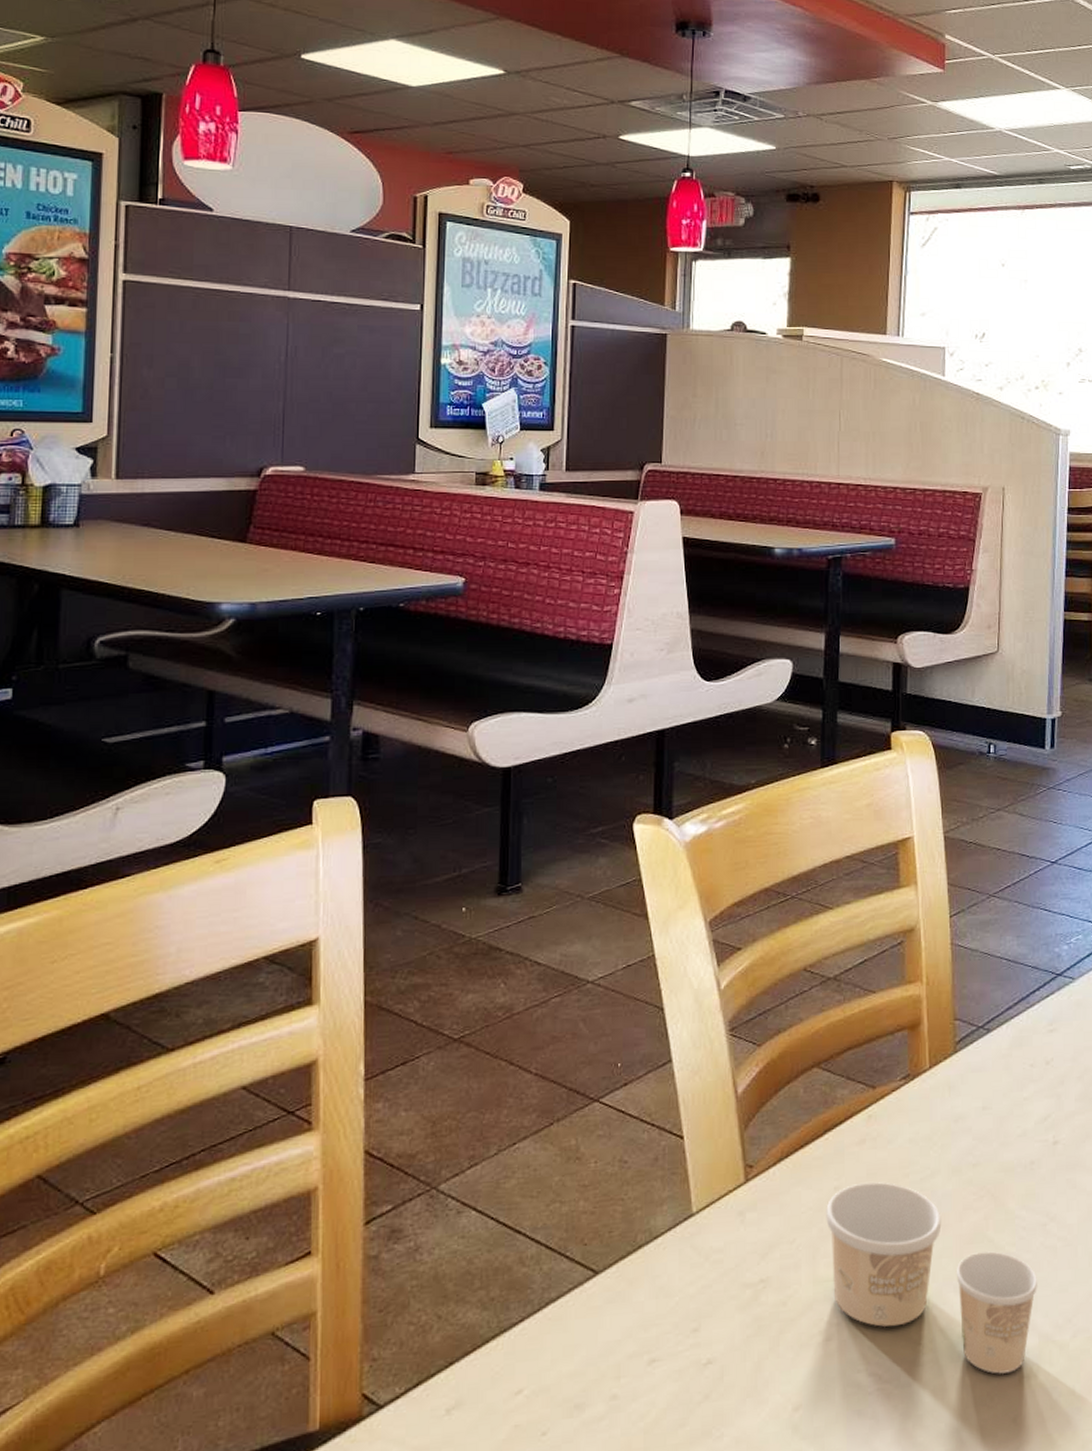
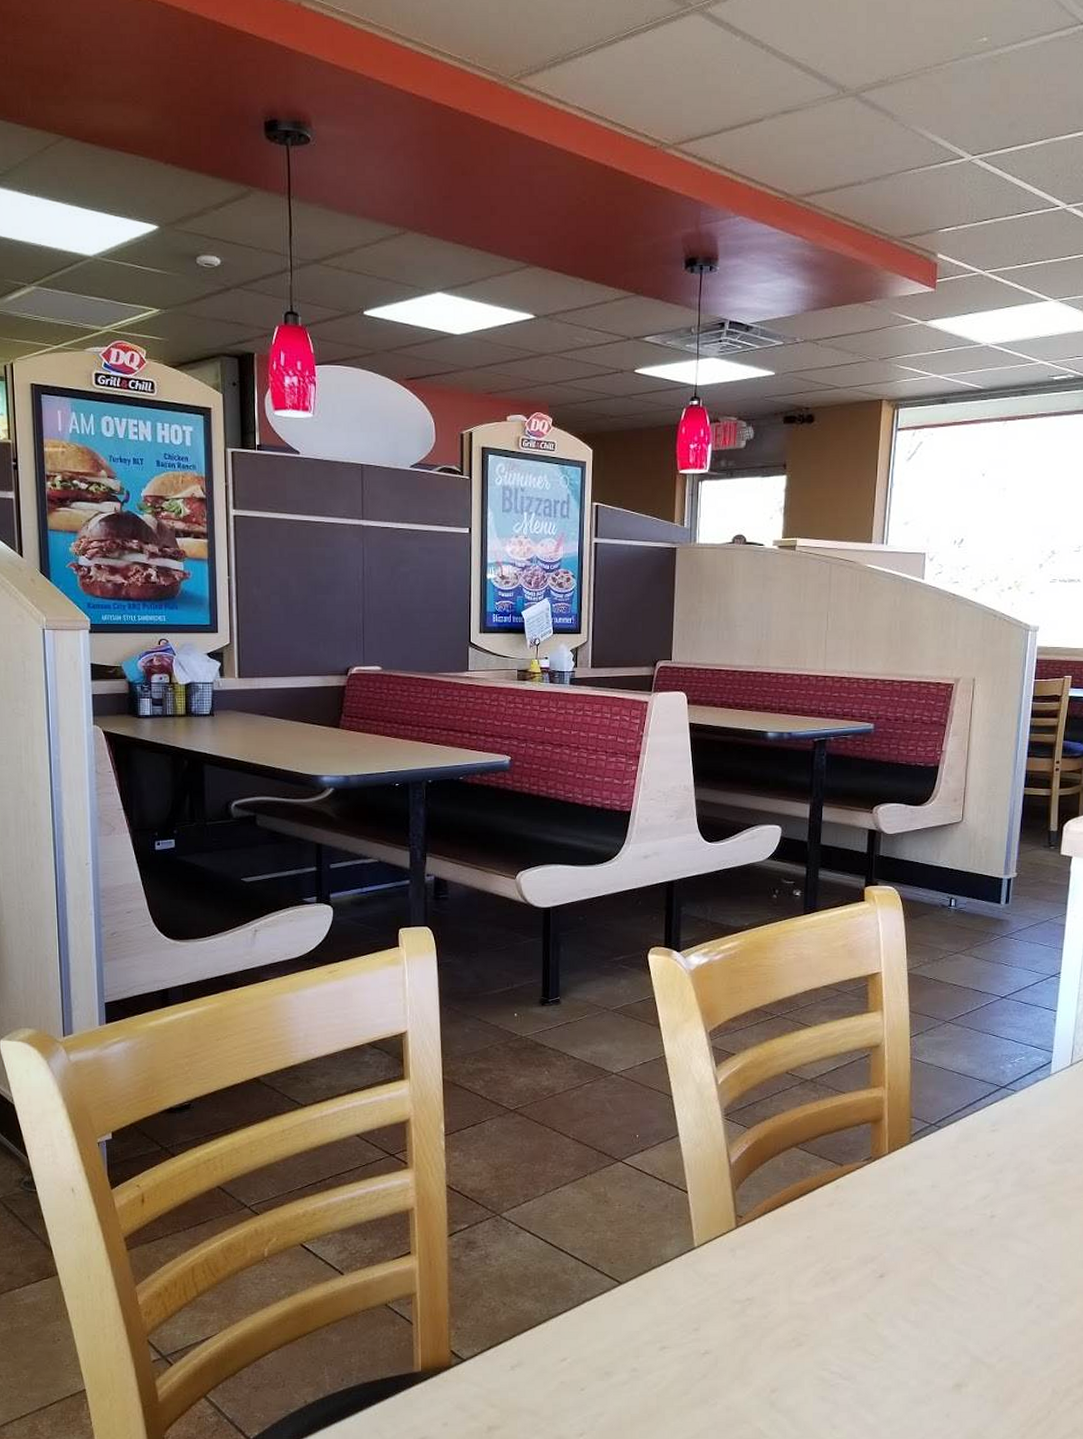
paper cup: present [826,1182,1037,1374] -> none [800,1235,972,1382]

